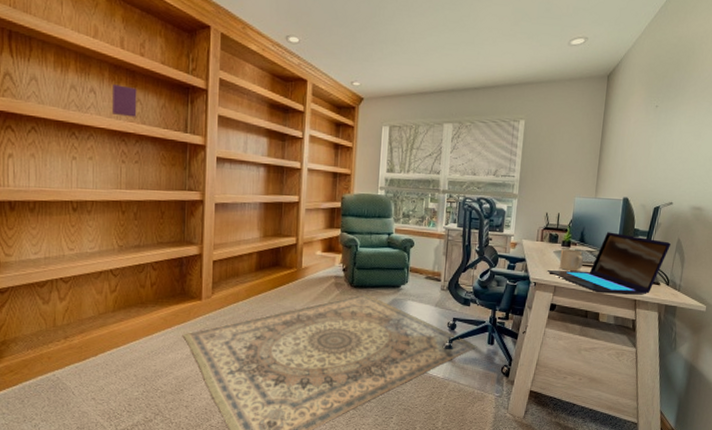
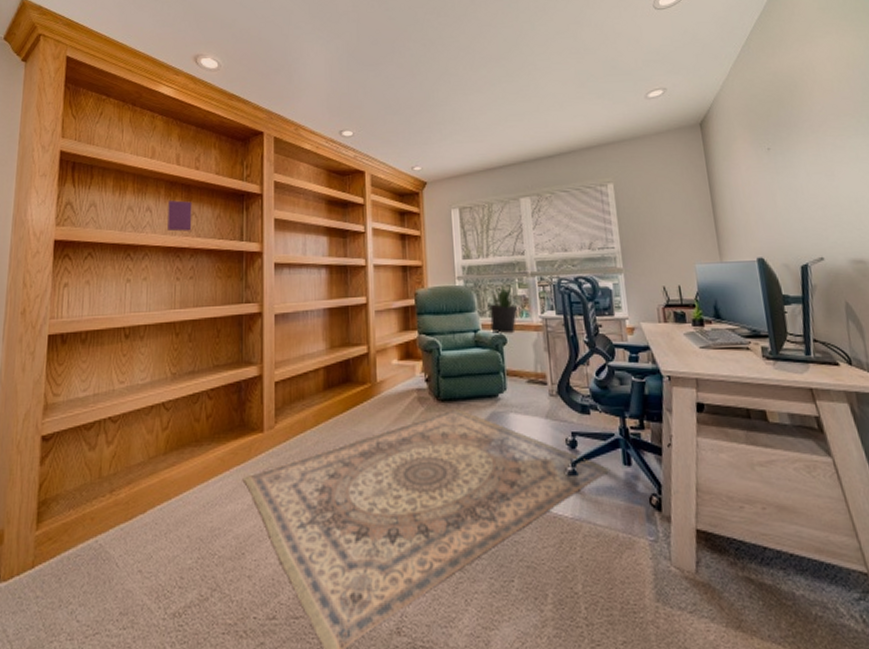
planter: none [402,197,427,239] -> present [489,283,517,334]
laptop: present [547,232,672,295] -> none [680,302,839,384]
mug: present [559,249,583,272] -> none [693,329,727,358]

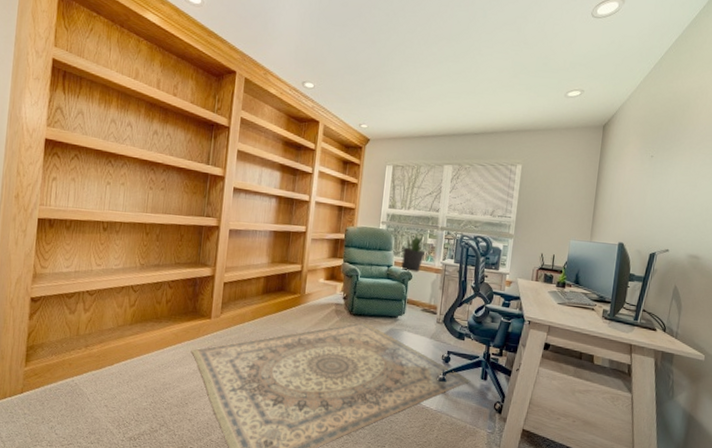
book: present [167,200,192,232] -> none [145,120,168,149]

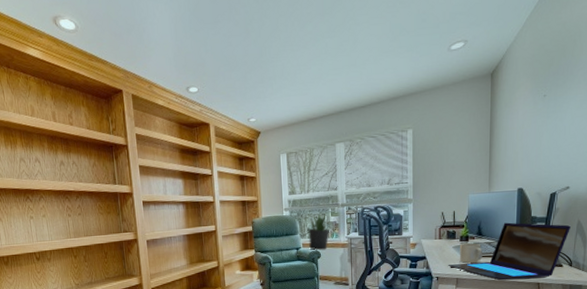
laptop: none [541,275,668,340] -> present [447,222,572,281]
mug: none [553,290,578,313] -> present [459,243,482,264]

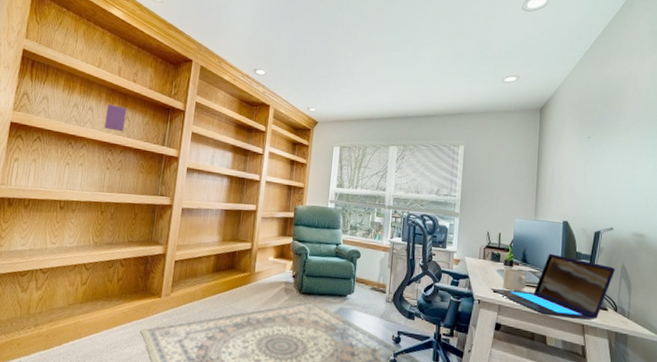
book: none [52,152,75,178] -> present [104,104,127,132]
planter: present [308,212,329,251] -> none [349,211,374,251]

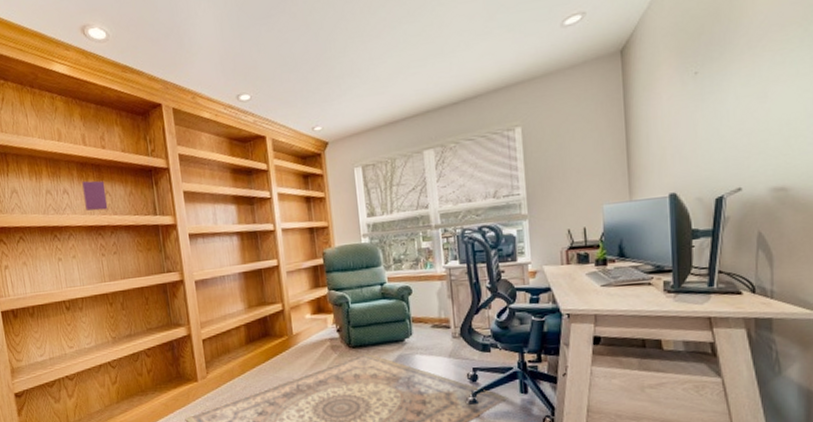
laptop: present [490,253,616,320] -> none [581,238,750,316]
mug: present [502,268,527,292] -> none [595,267,628,295]

